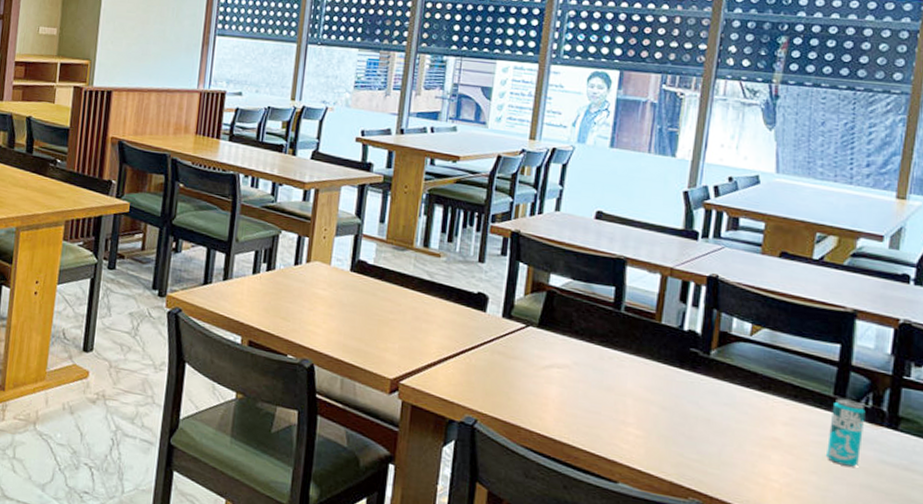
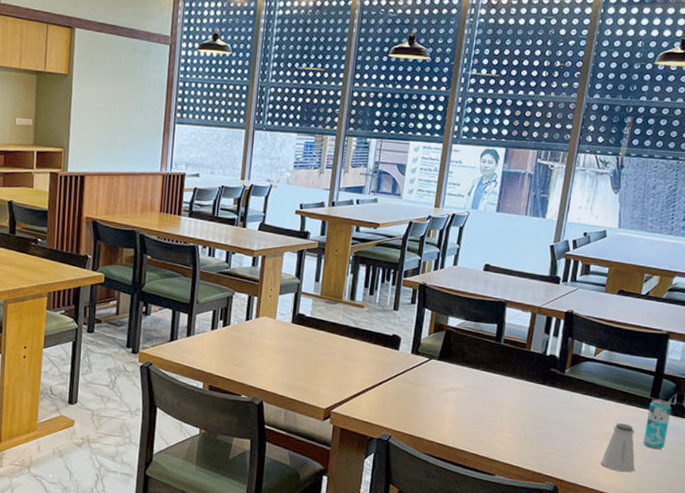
saltshaker: none [767,426,817,496] -> present [601,423,635,473]

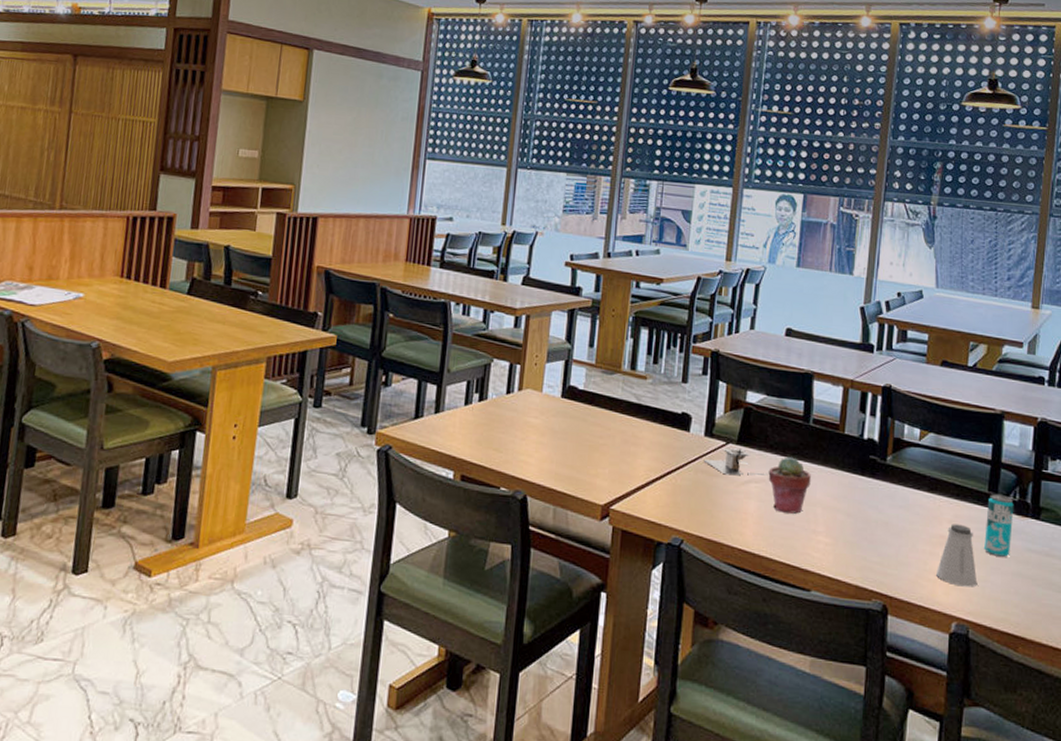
architectural model: none [410,363,464,385] -> present [704,447,768,476]
potted succulent: none [463,369,500,415] -> present [768,456,811,514]

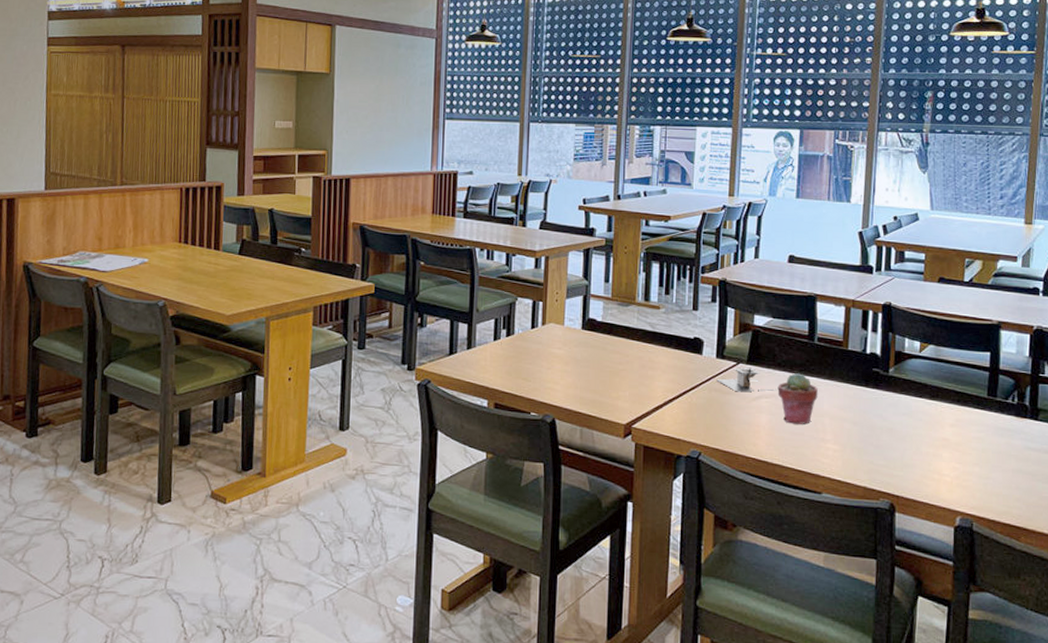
saltshaker: present [936,524,978,587] -> none [940,427,980,485]
beverage can: present [984,494,1014,557] -> none [985,399,1013,455]

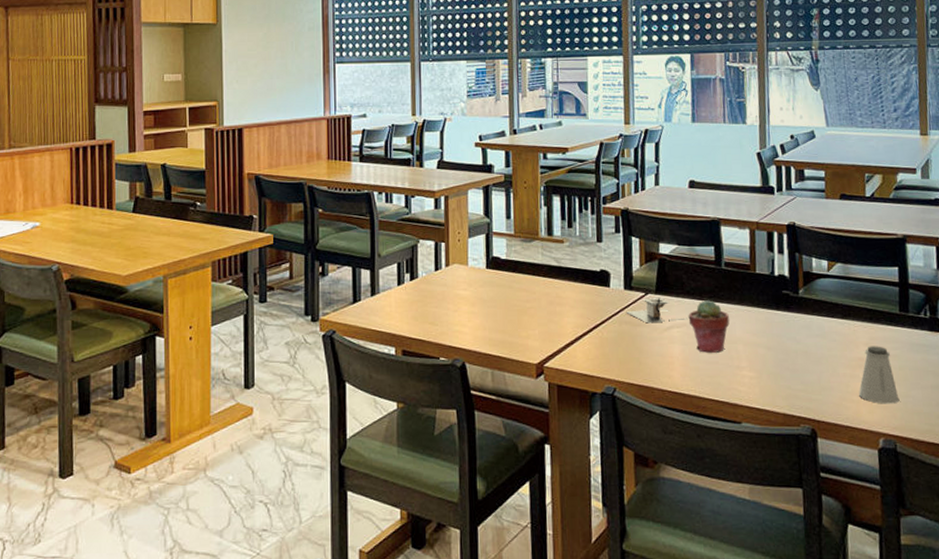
saltshaker: none [940,427,980,485] -> present [859,346,900,404]

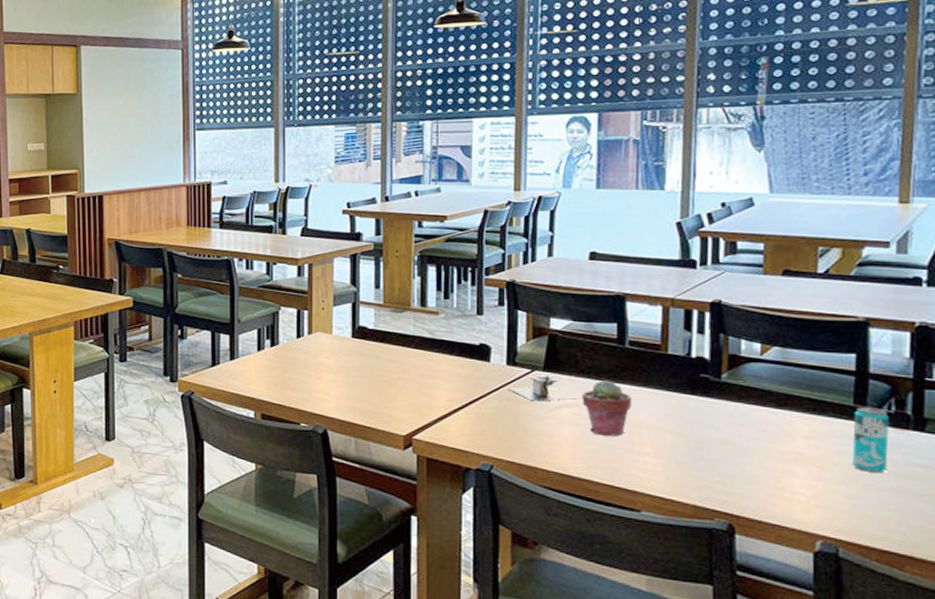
saltshaker: present [859,346,900,404] -> none [792,440,847,505]
beverage can: none [900,314,927,372] -> present [852,407,890,472]

